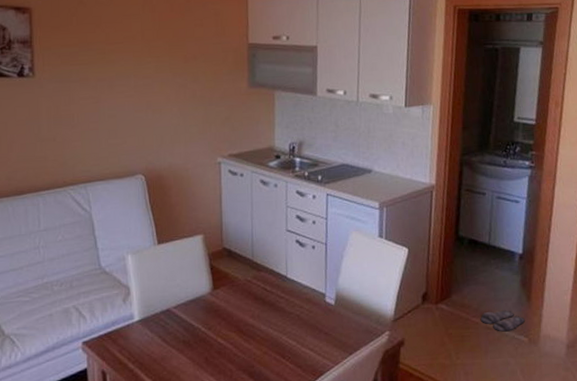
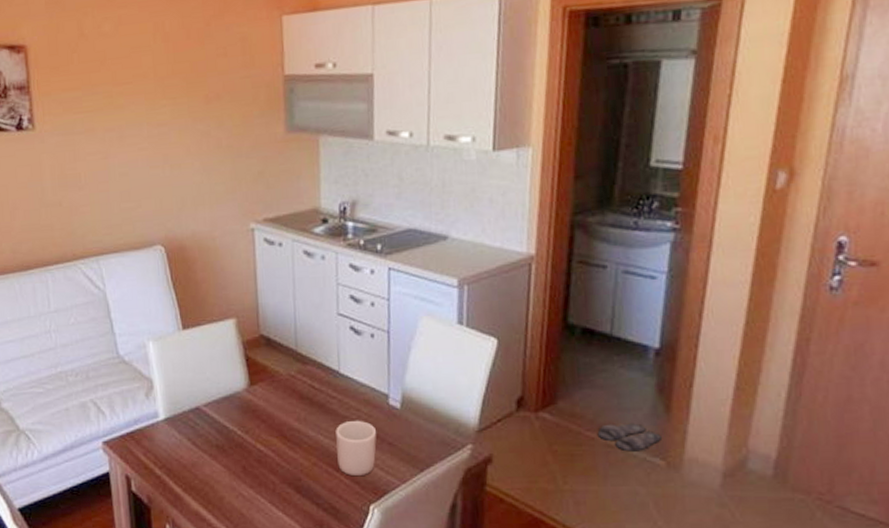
mug: none [283,315,316,362] -> present [336,420,377,477]

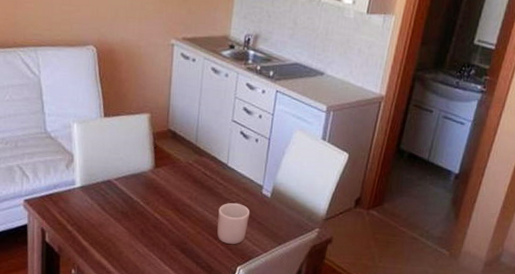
slippers: present [597,423,661,452] -> none [407,223,449,244]

